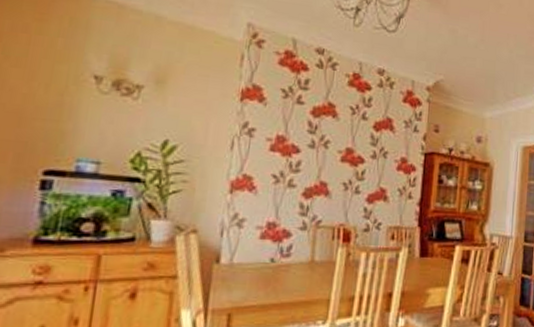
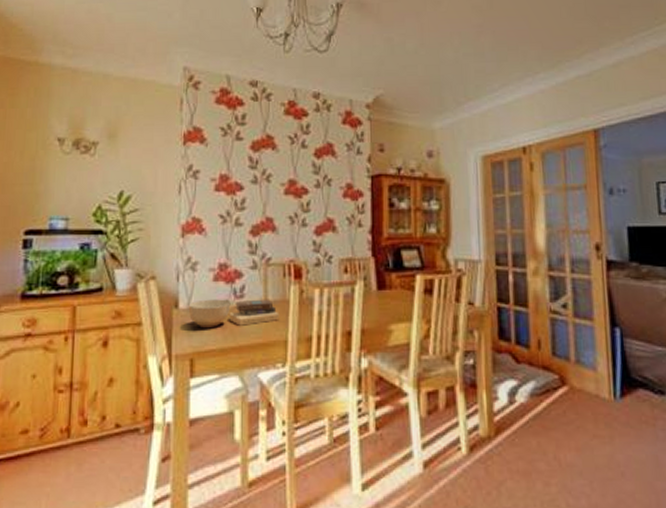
bowl: none [230,256,276,284] -> present [188,299,231,327]
books: none [273,259,325,284] -> present [229,299,280,326]

